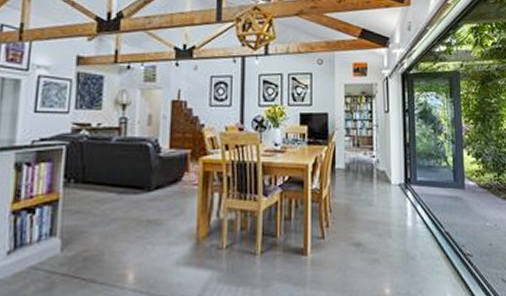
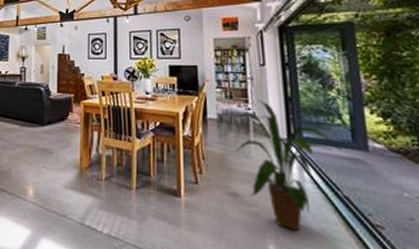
house plant: none [355,147,446,271] -> present [229,100,342,231]

